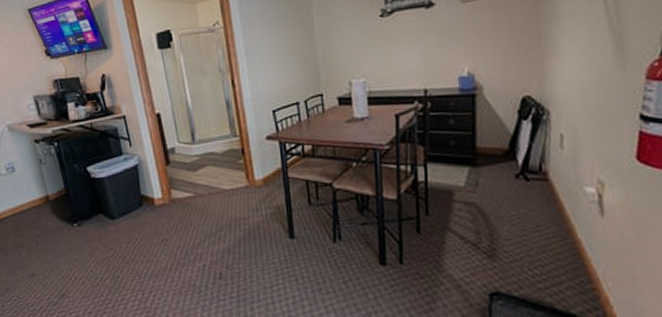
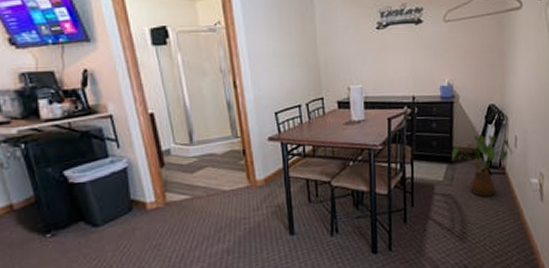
house plant: none [475,131,558,207] -> present [452,134,513,197]

